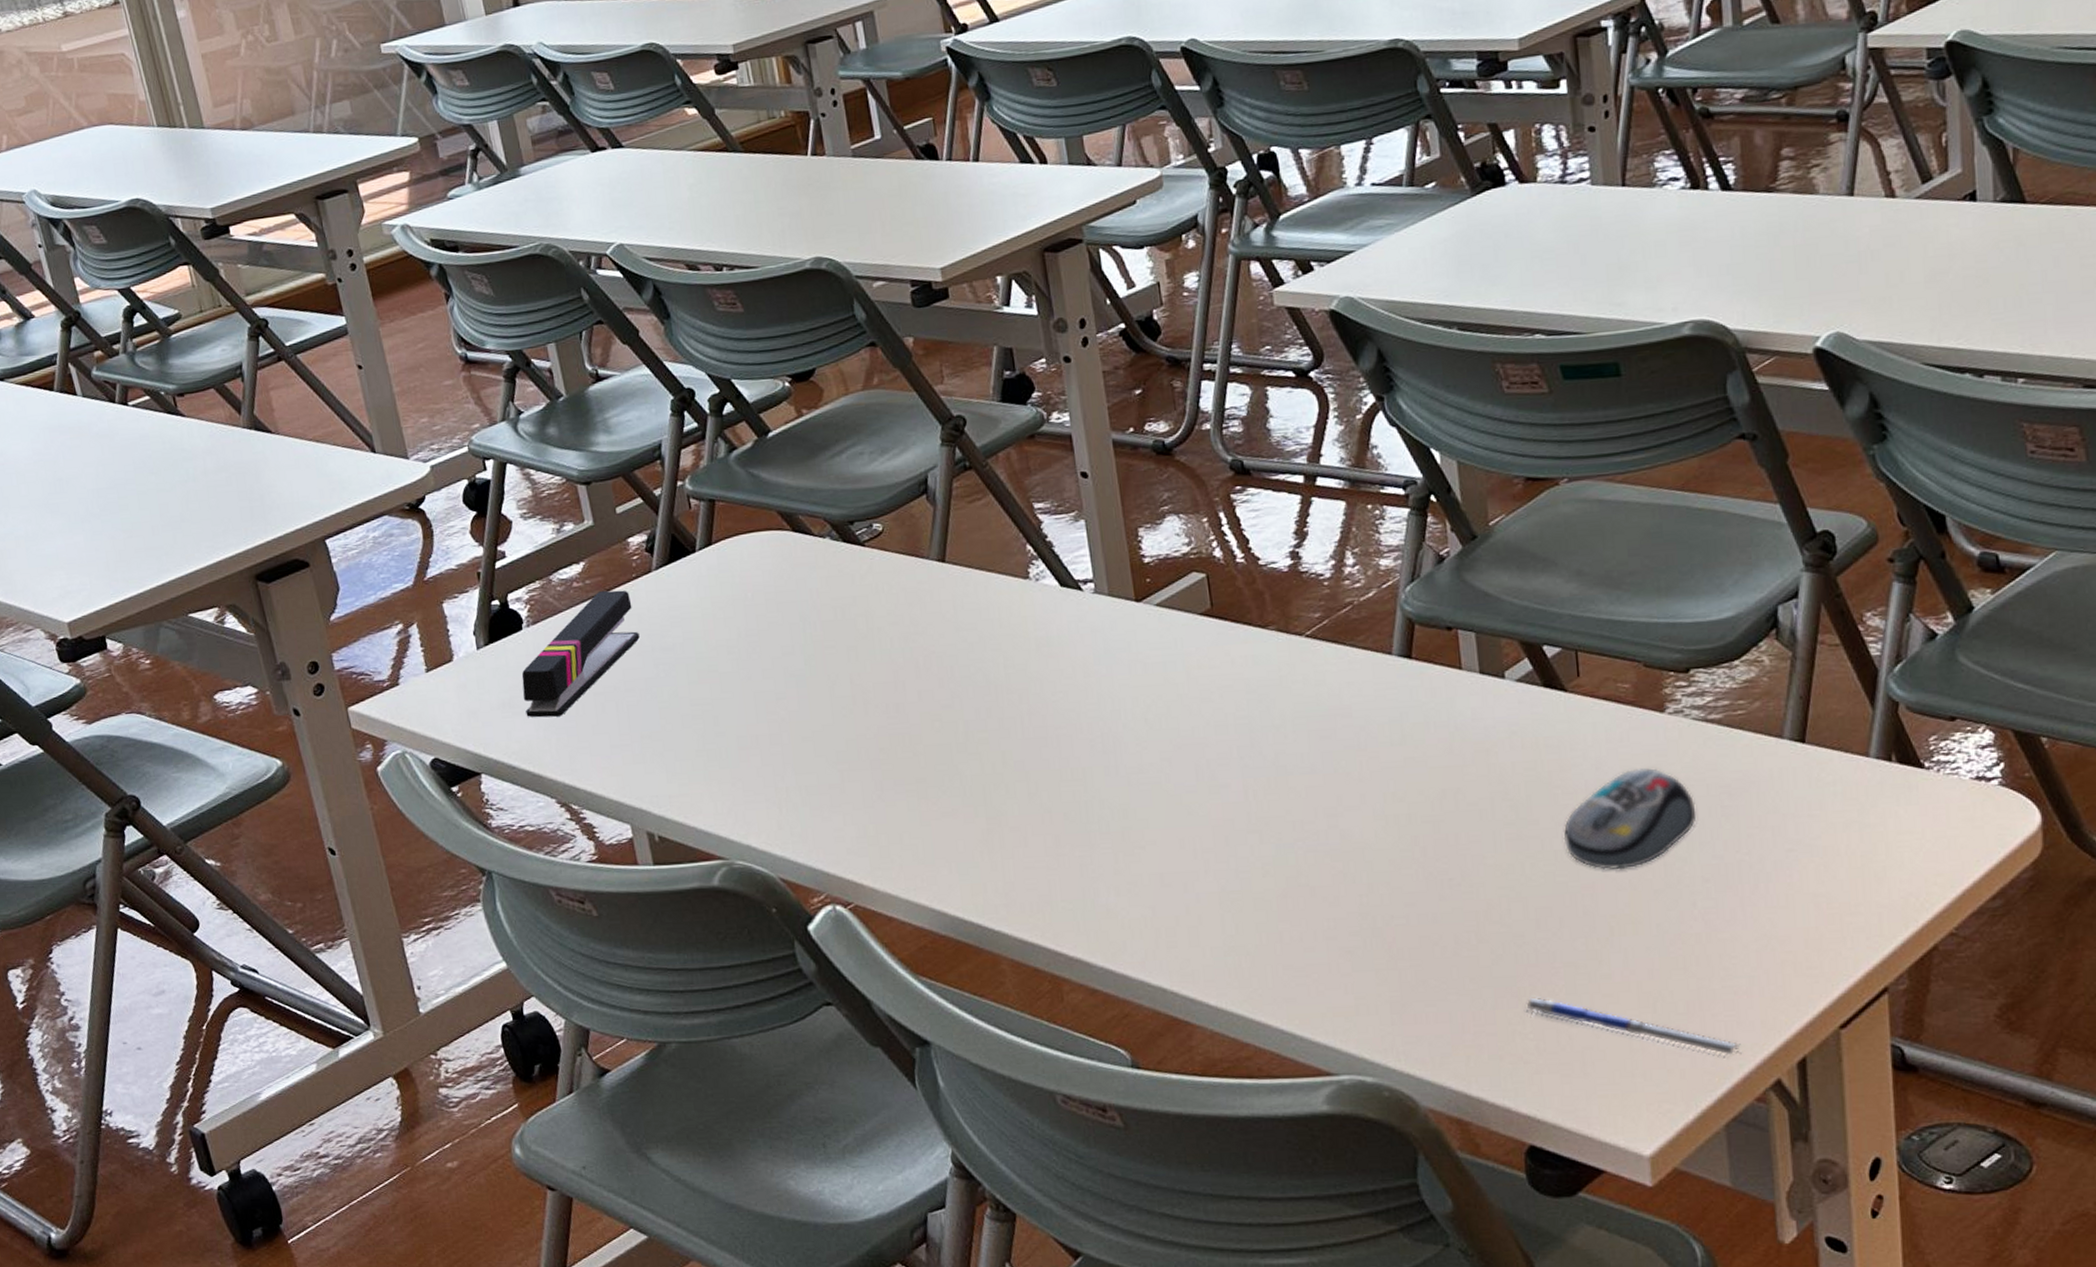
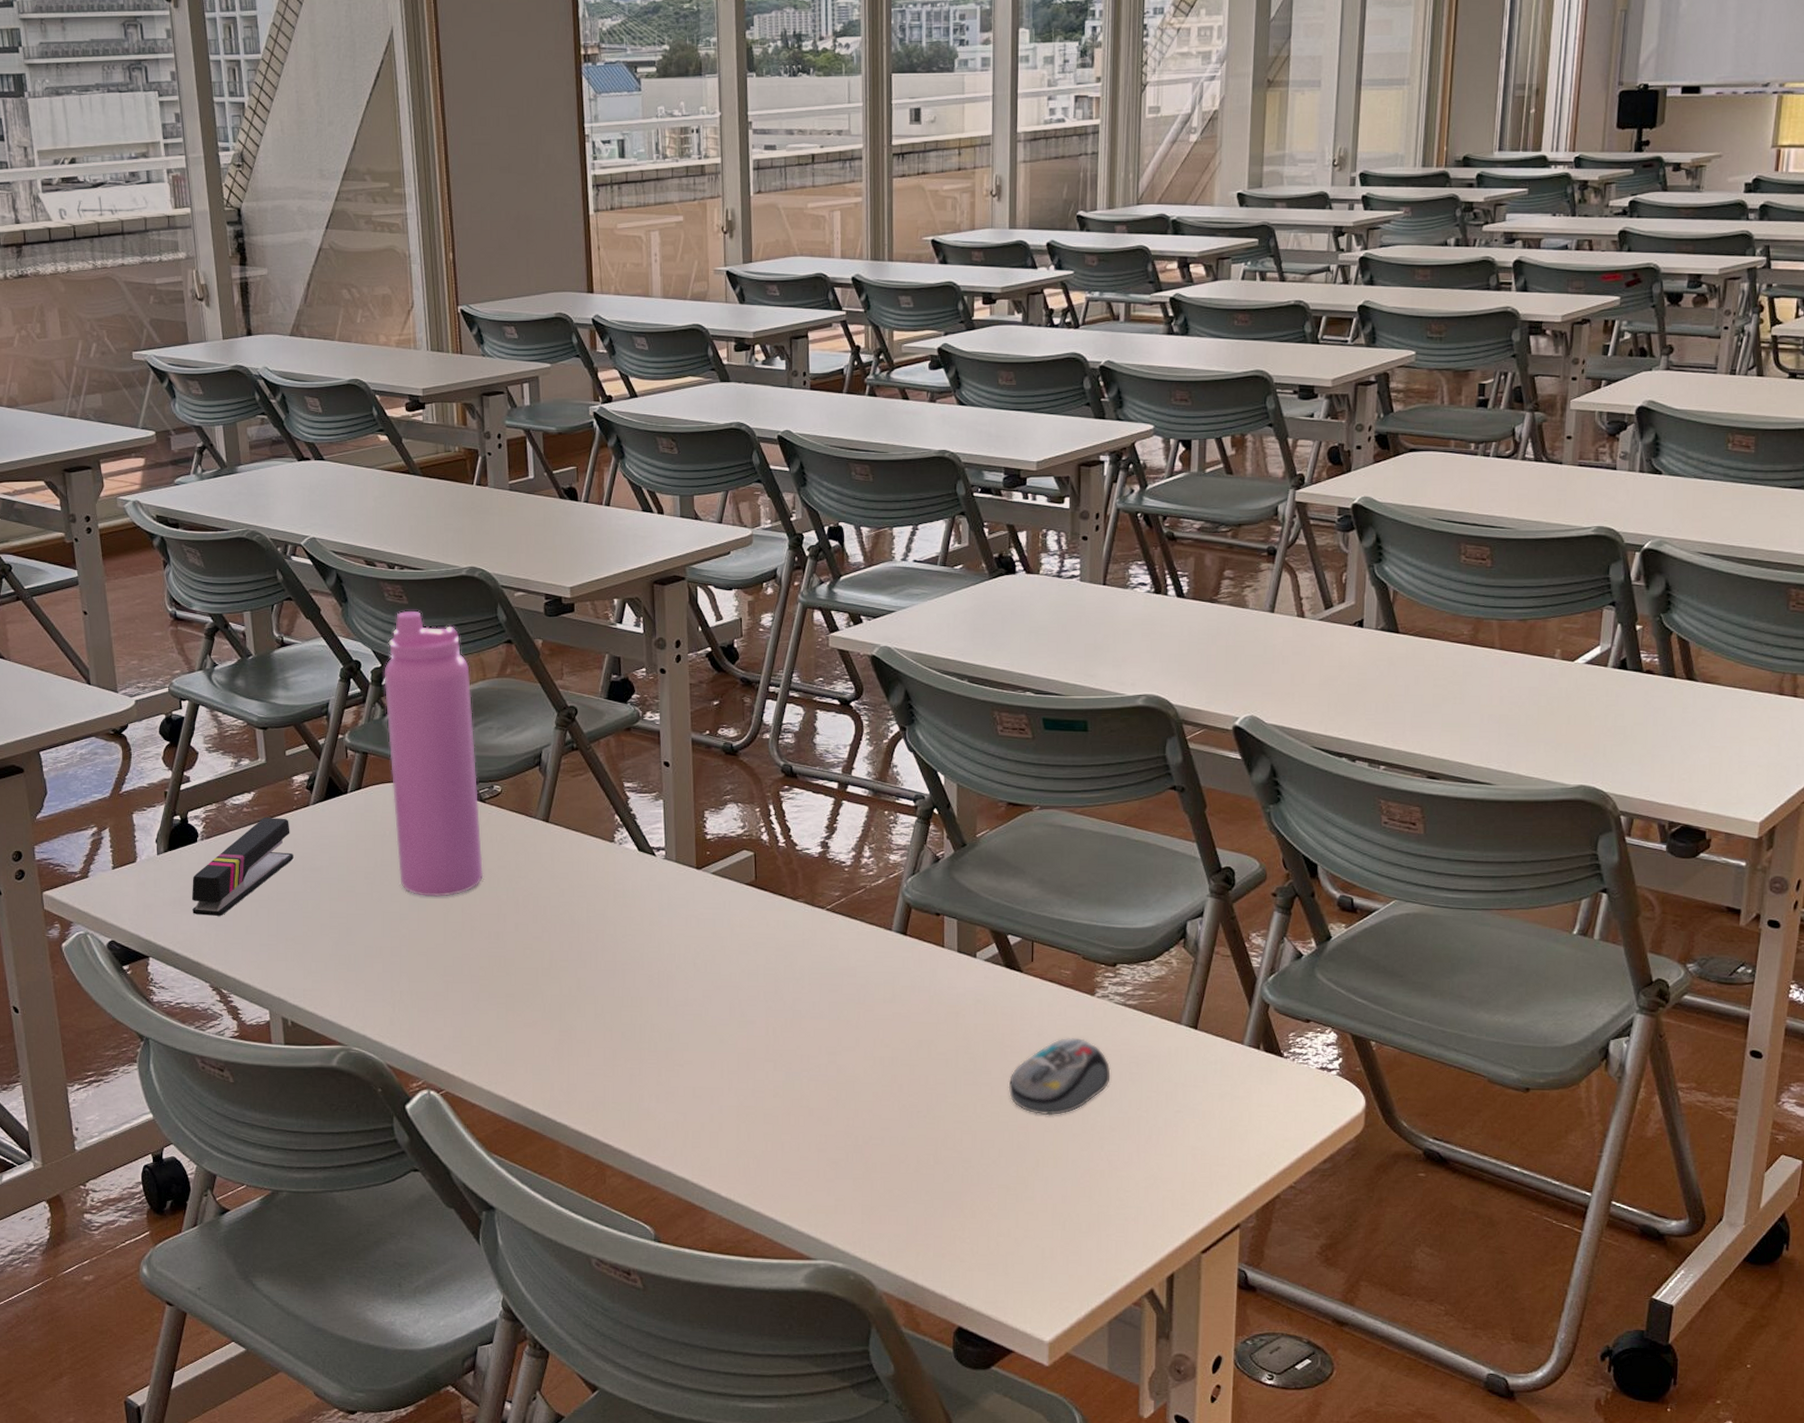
water bottle: none [723,318,873,669] -> present [384,610,484,897]
pen: present [1523,997,1743,1058] -> none [964,1210,1127,1270]

